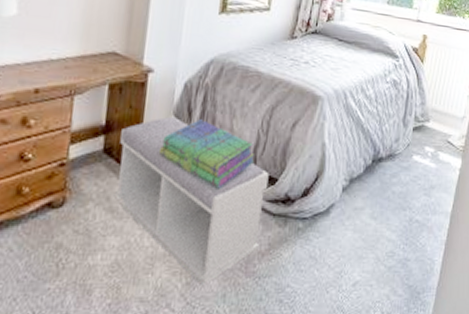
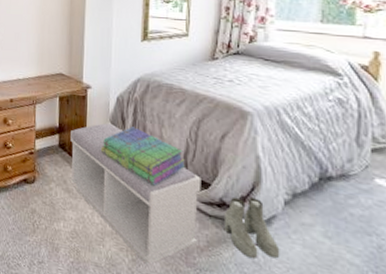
boots: none [287,188,335,252] -> present [225,197,280,259]

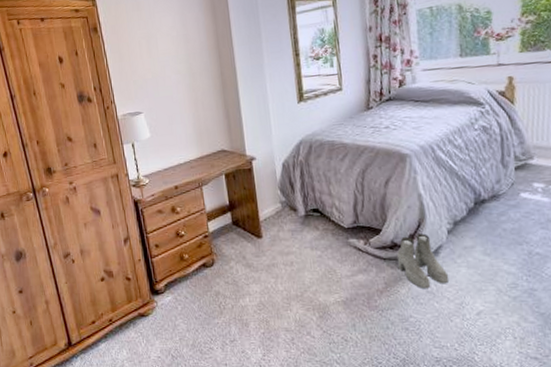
bench: present [69,123,201,265] -> none [242,190,376,318]
stack of books: present [100,127,185,186] -> none [274,189,356,243]

